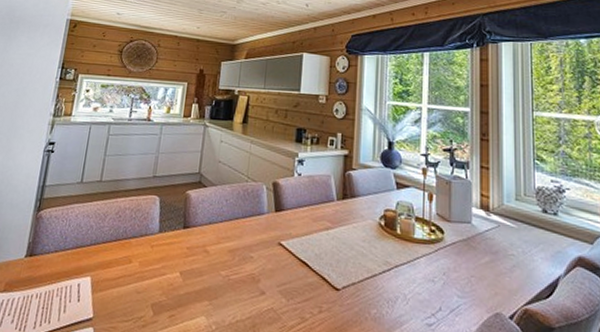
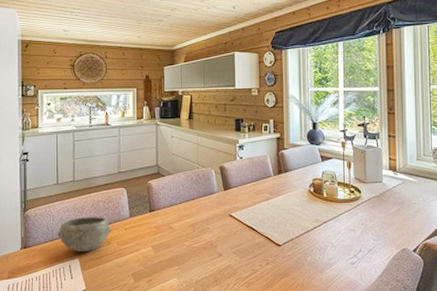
bowl: none [70,225,136,270] -> present [57,217,112,252]

